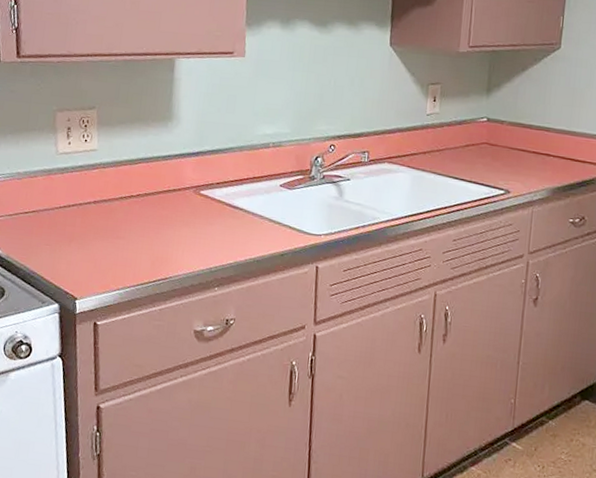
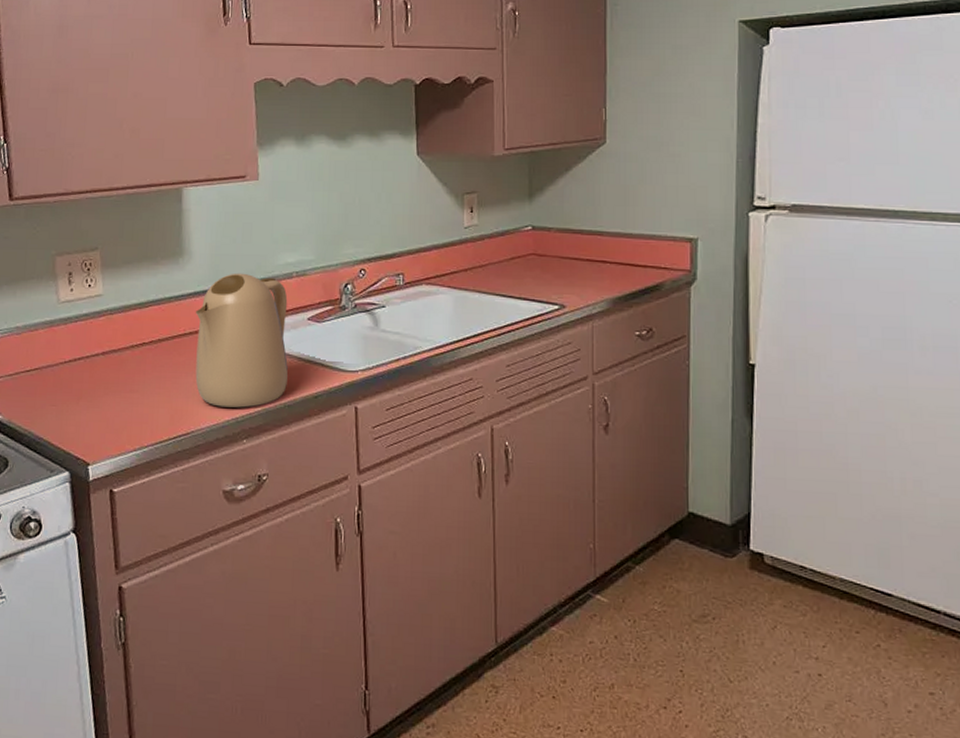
kettle: none [176,139,264,260] -> present [195,273,288,408]

